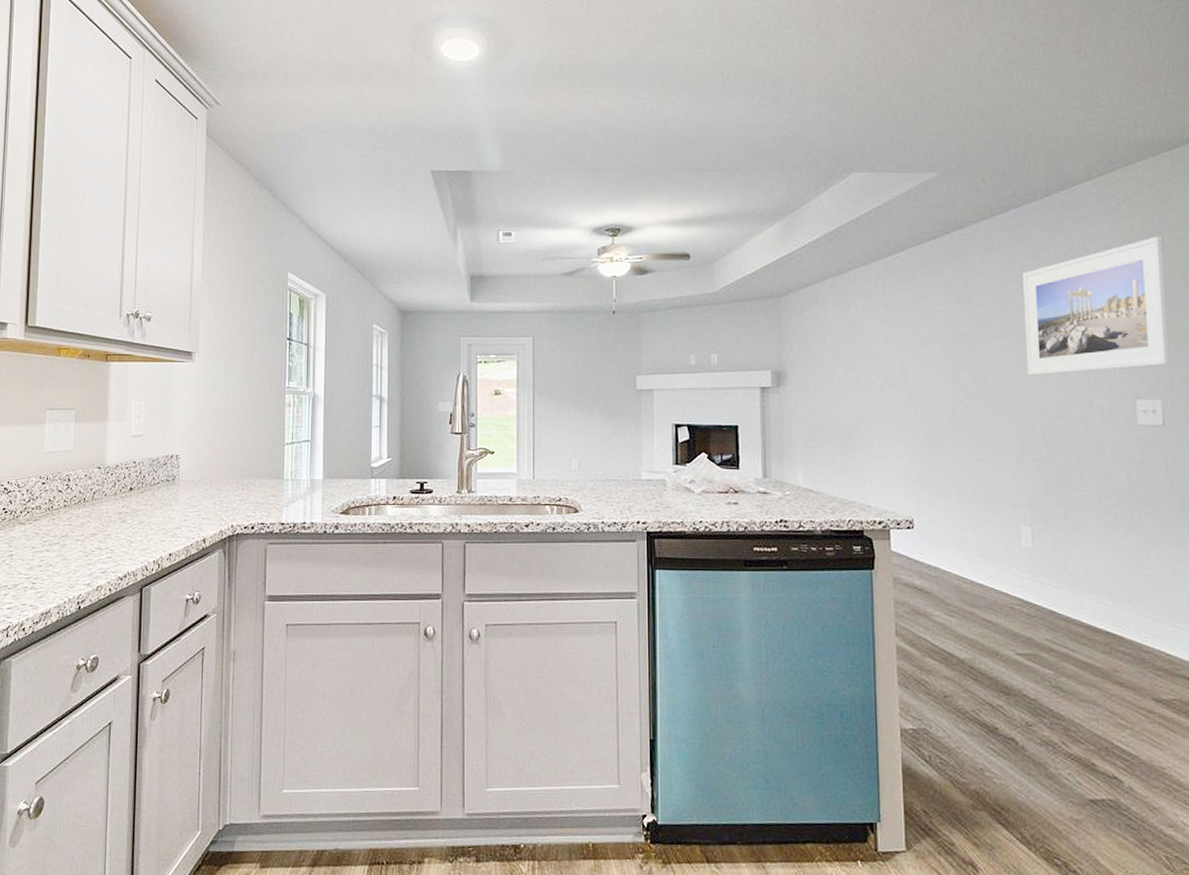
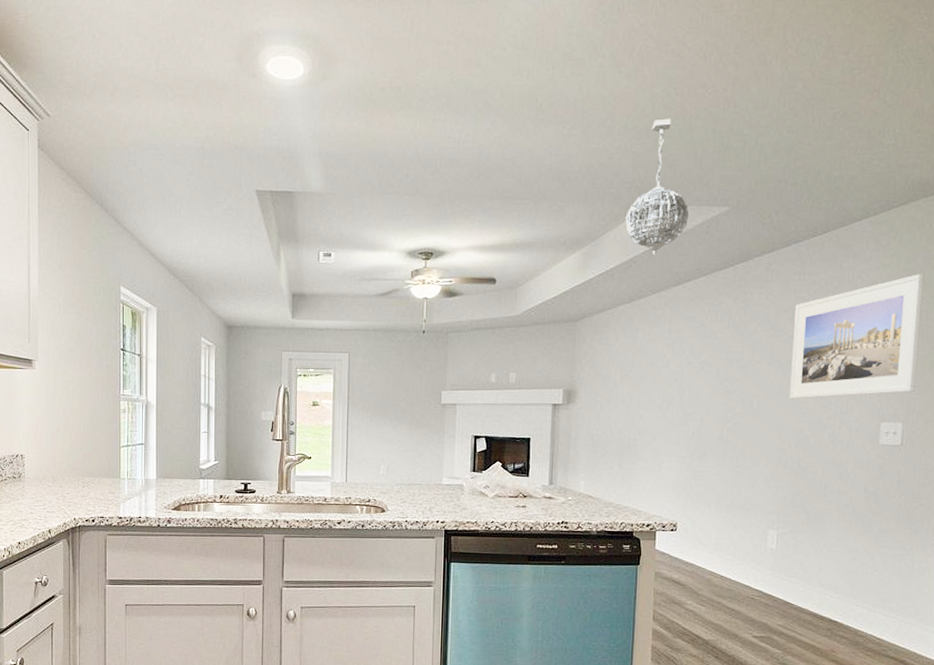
pendant light: none [826,85,895,225] -> present [625,118,689,255]

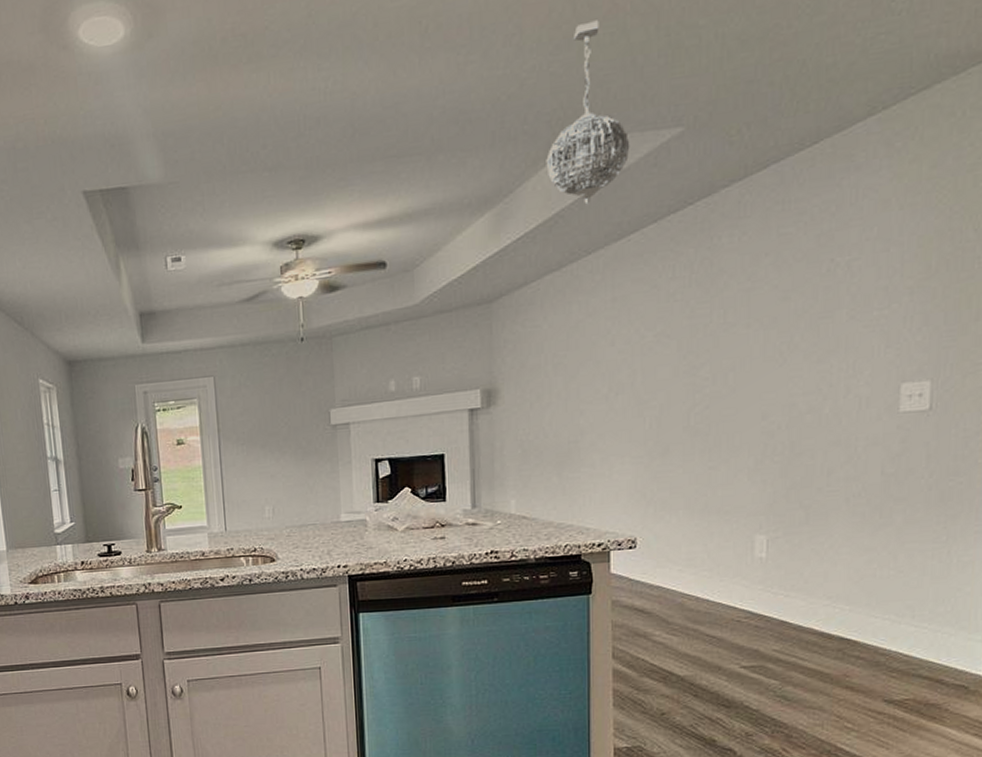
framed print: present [789,274,924,399] -> none [776,180,956,368]

